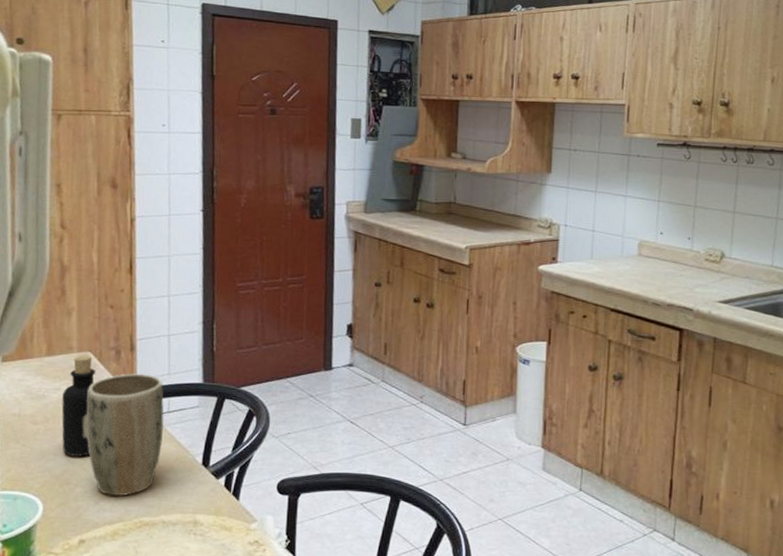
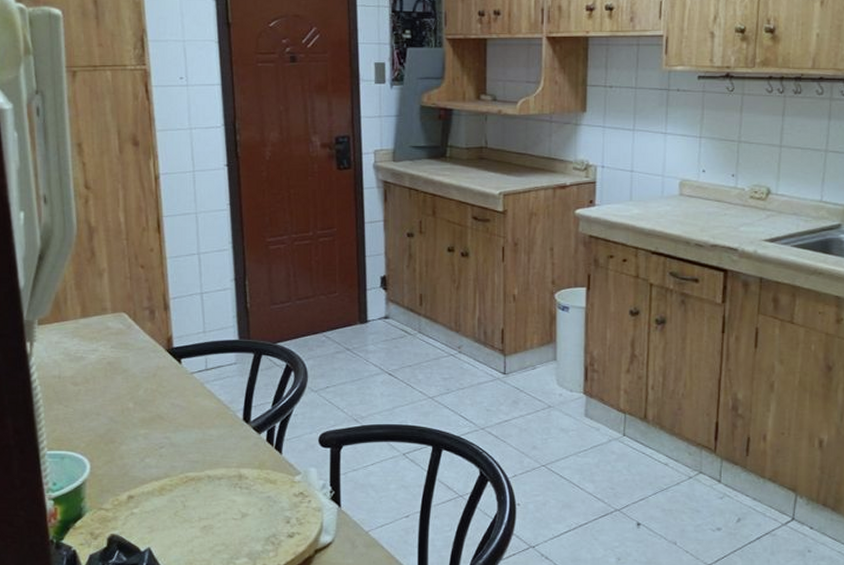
bottle: present [61,355,96,457] -> none [100,316,132,415]
plant pot: present [86,373,164,496] -> none [125,332,202,452]

